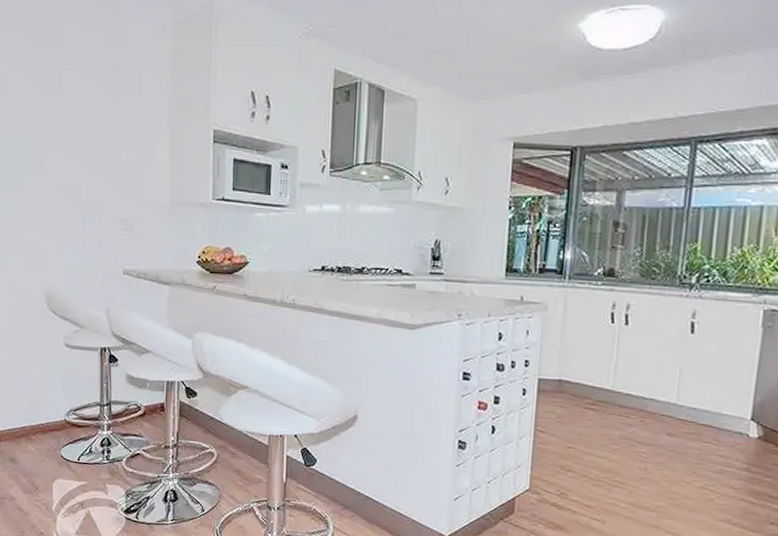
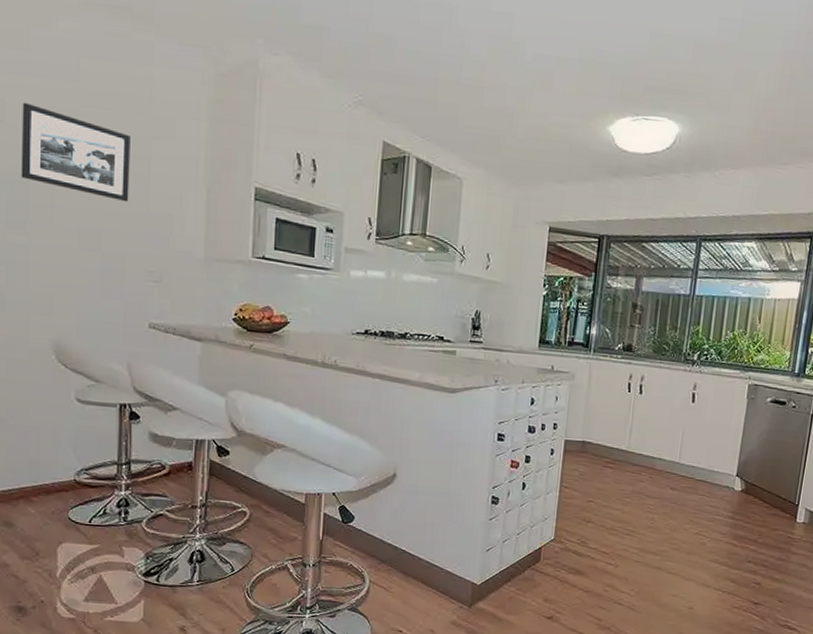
picture frame: none [15,72,104,156] -> present [21,102,130,202]

